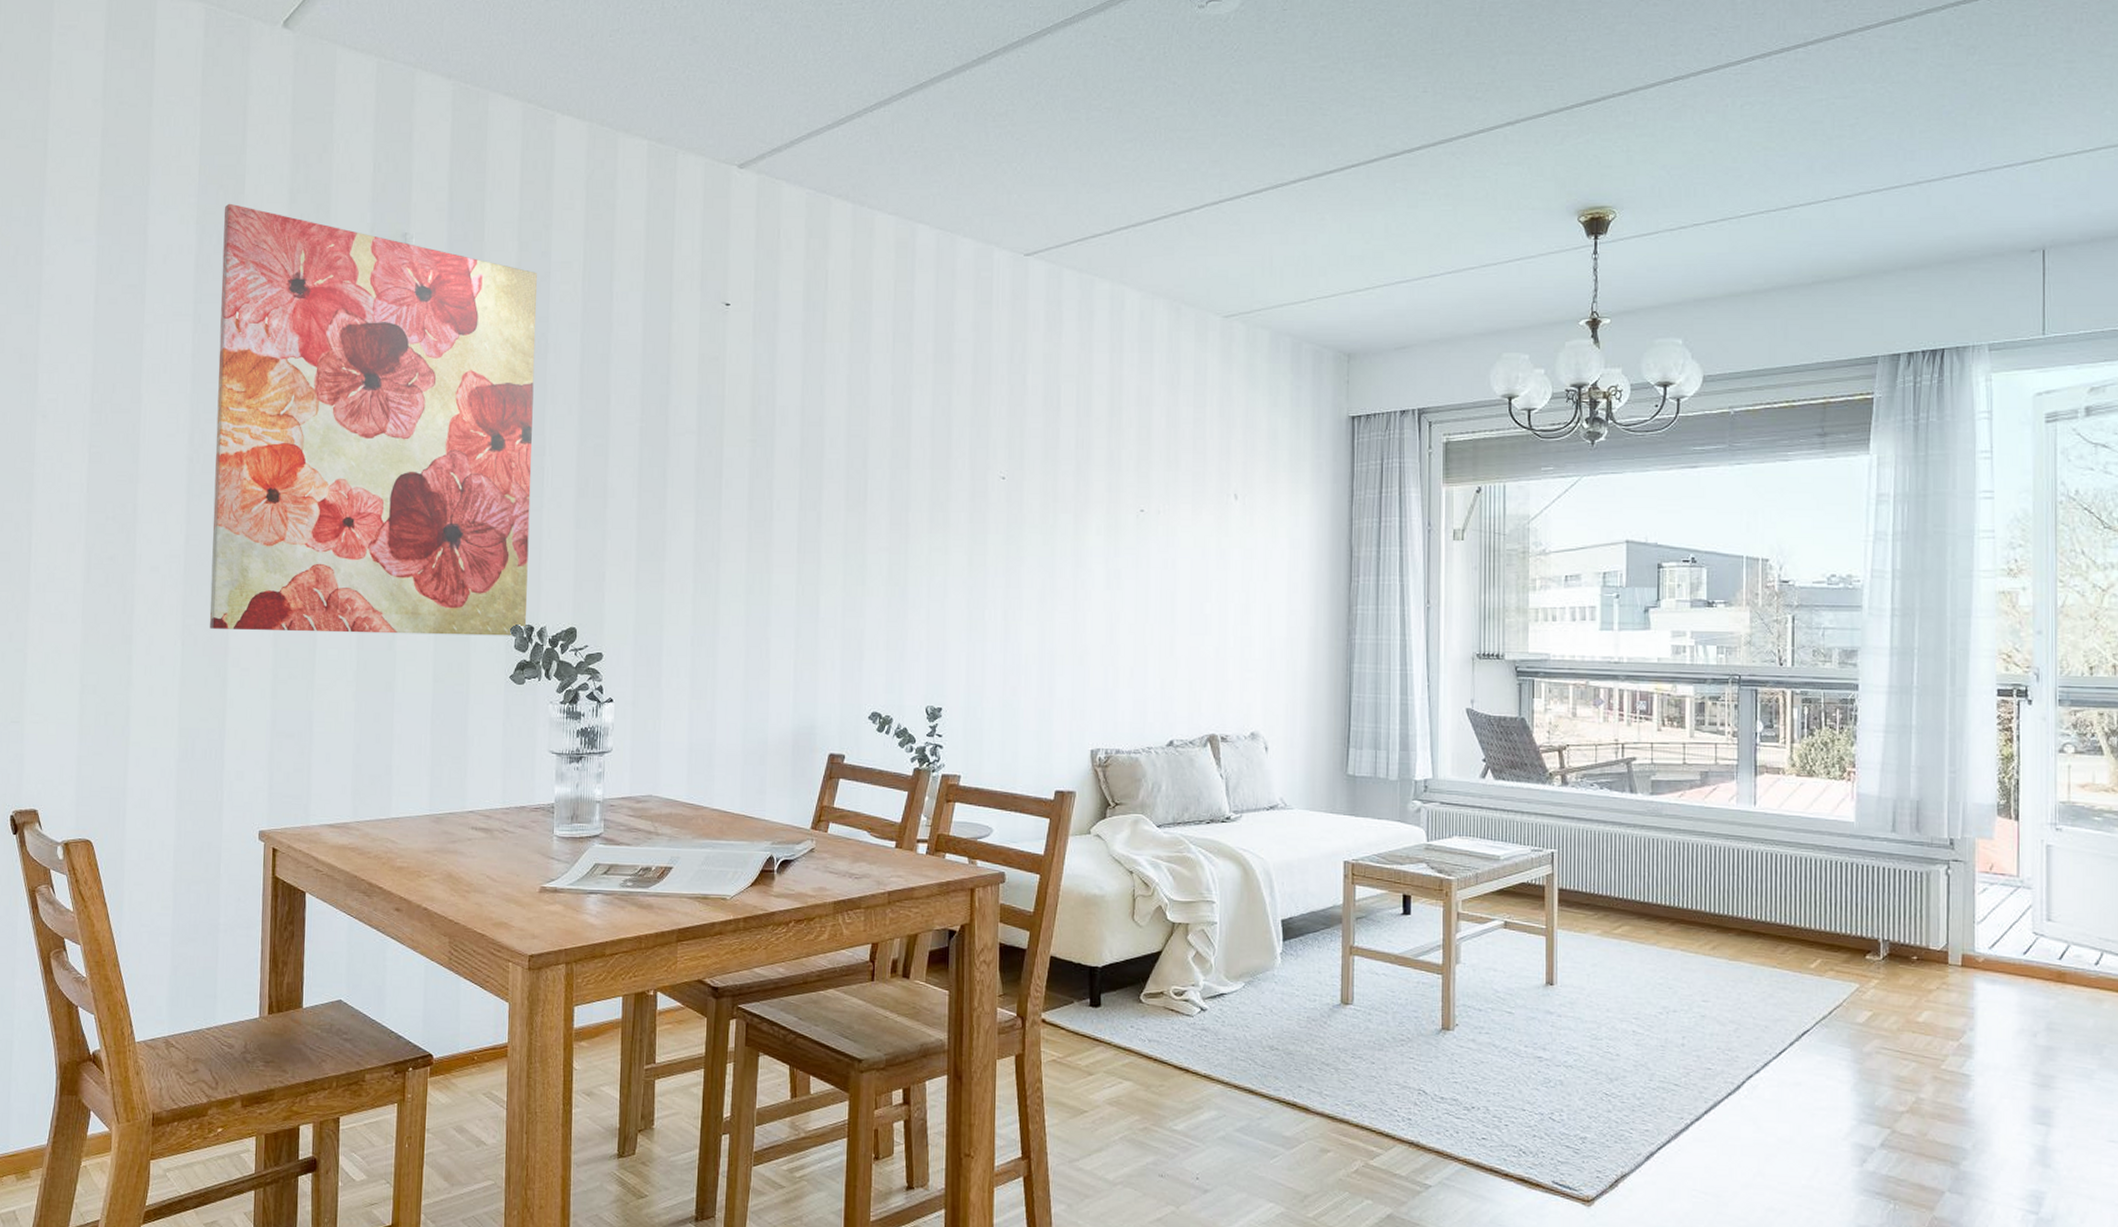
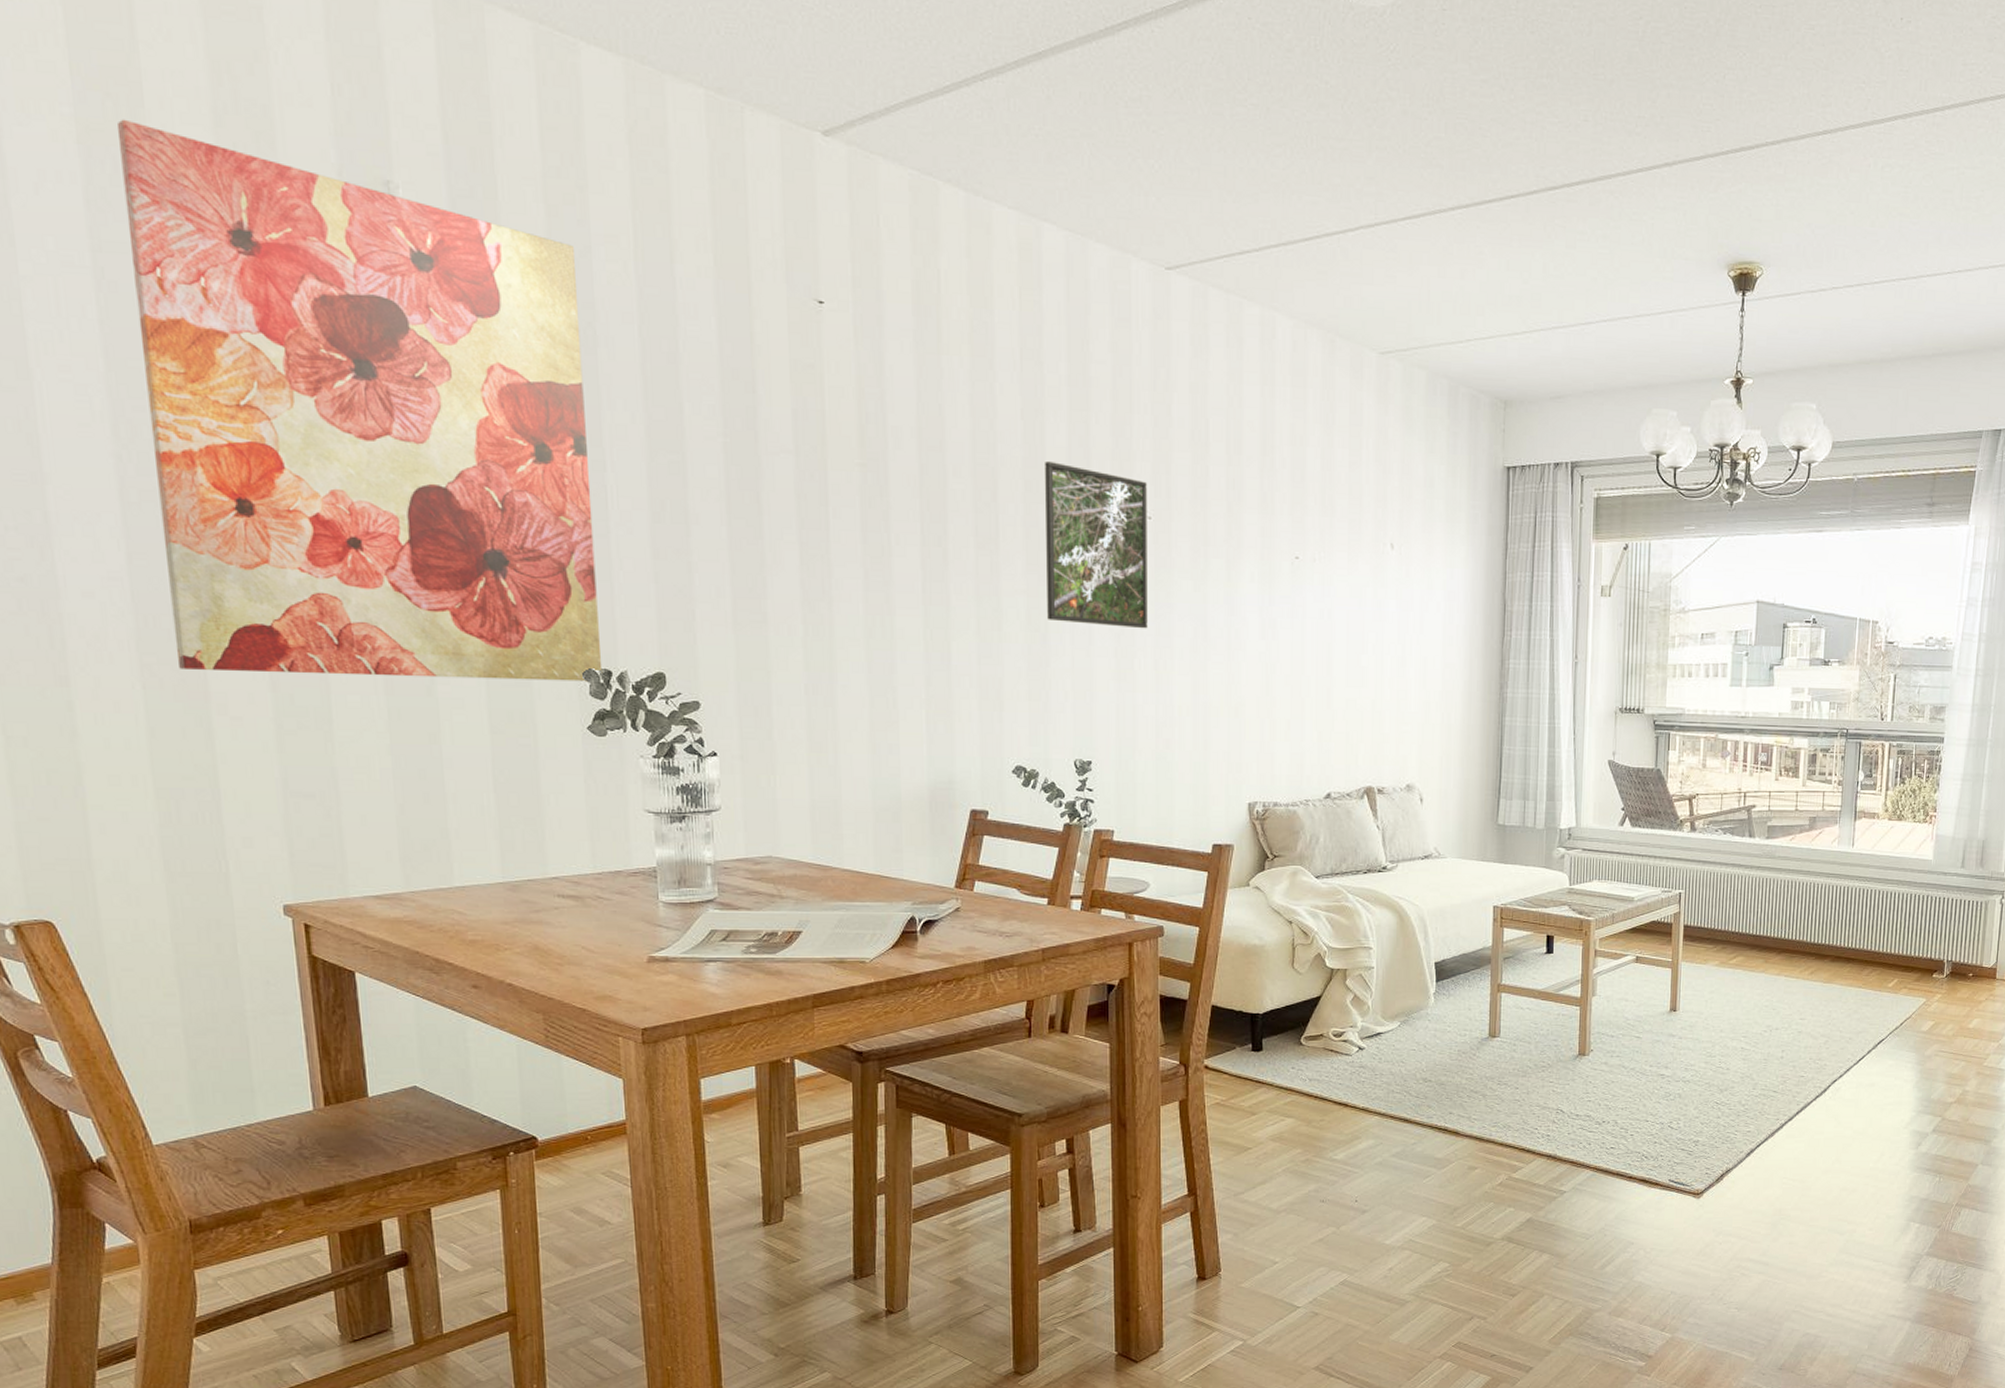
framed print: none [907,430,1002,582] -> present [1045,460,1148,629]

